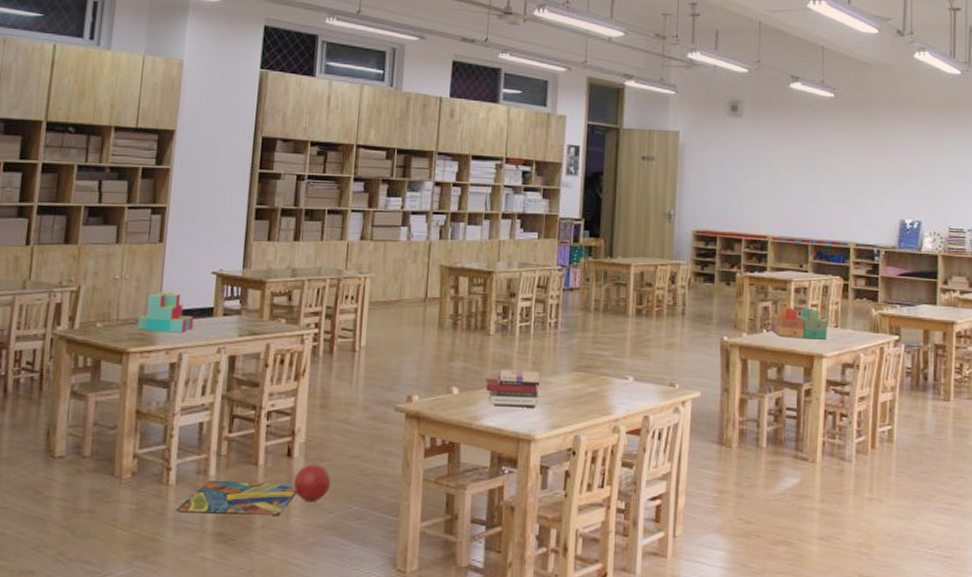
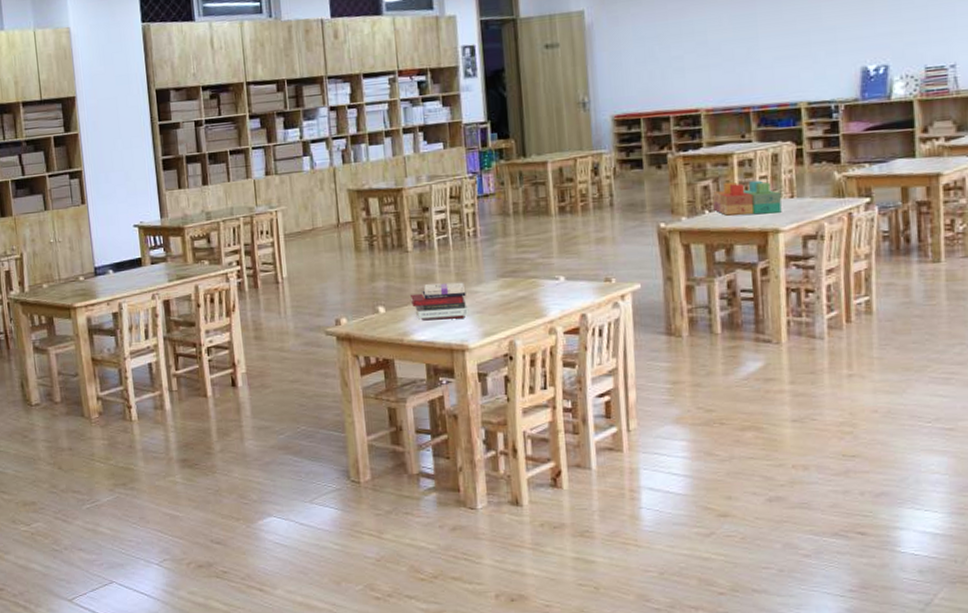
toy blocks: present [138,292,194,333] -> none [77,249,126,287]
play mat: present [176,481,297,515] -> none [143,410,247,443]
ball: present [293,463,332,503] -> none [242,390,277,426]

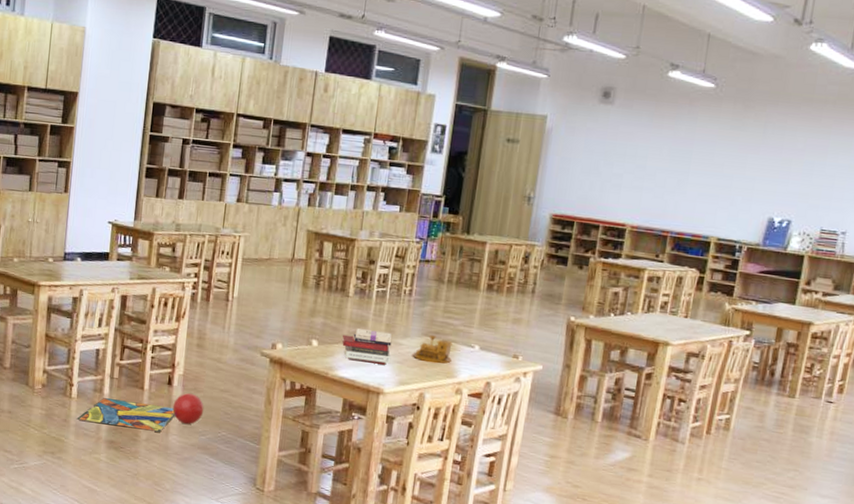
play mat: none [143,410,247,443] -> present [77,398,176,432]
ball: none [242,390,277,426] -> present [172,392,204,425]
toy train: none [491,275,537,306] -> present [412,335,453,364]
toy blocks: present [712,180,782,216] -> none [618,292,677,329]

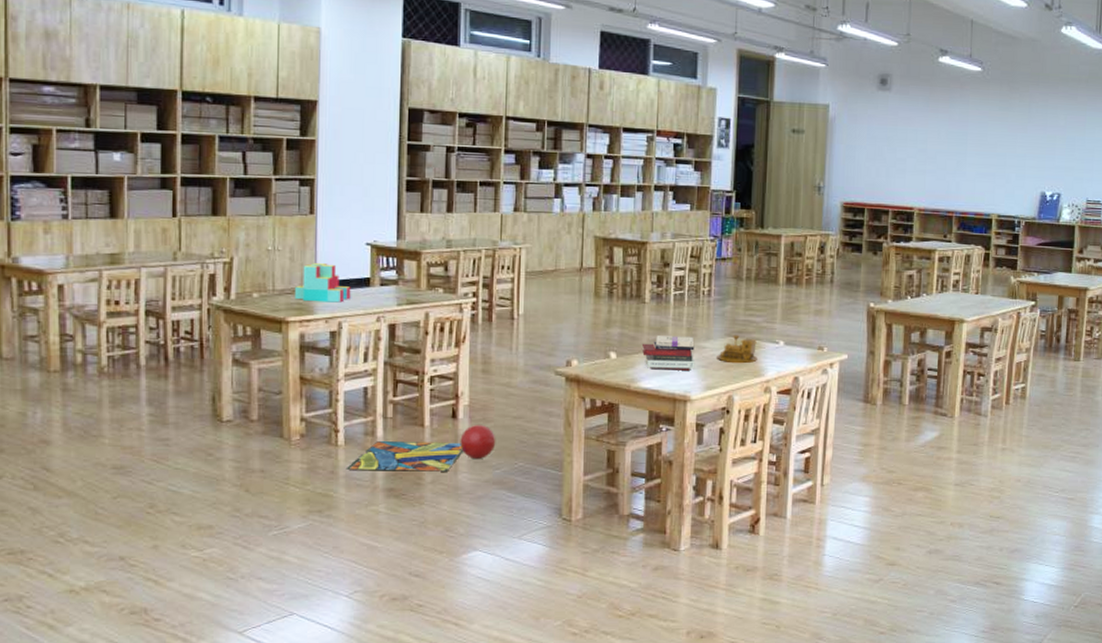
toy blocks: none [47,236,93,273] -> present [295,263,351,303]

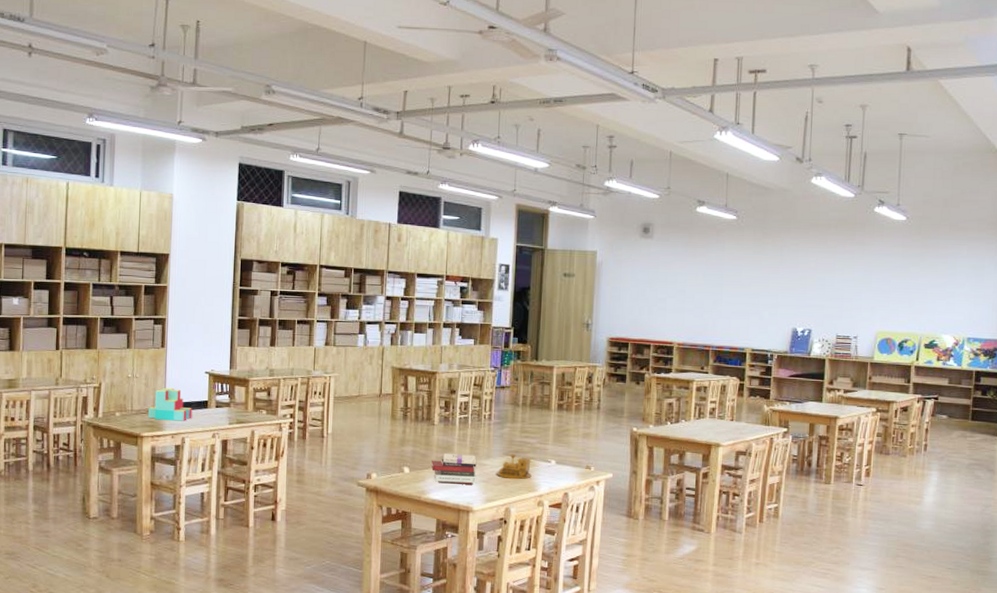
play mat: present [347,441,464,472] -> none [186,538,281,566]
ball: present [460,424,496,460] -> none [277,526,308,557]

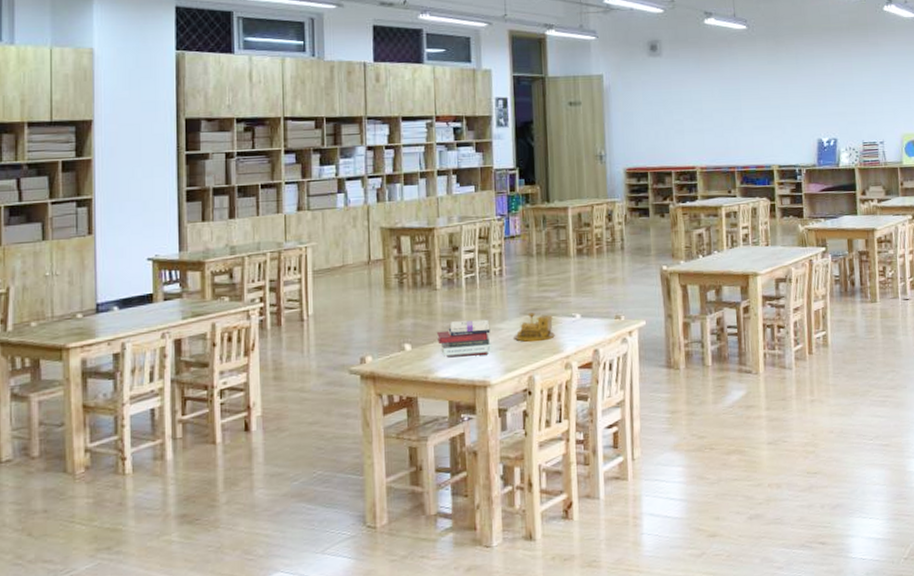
toy blocks: present [148,388,192,421] -> none [75,283,133,326]

